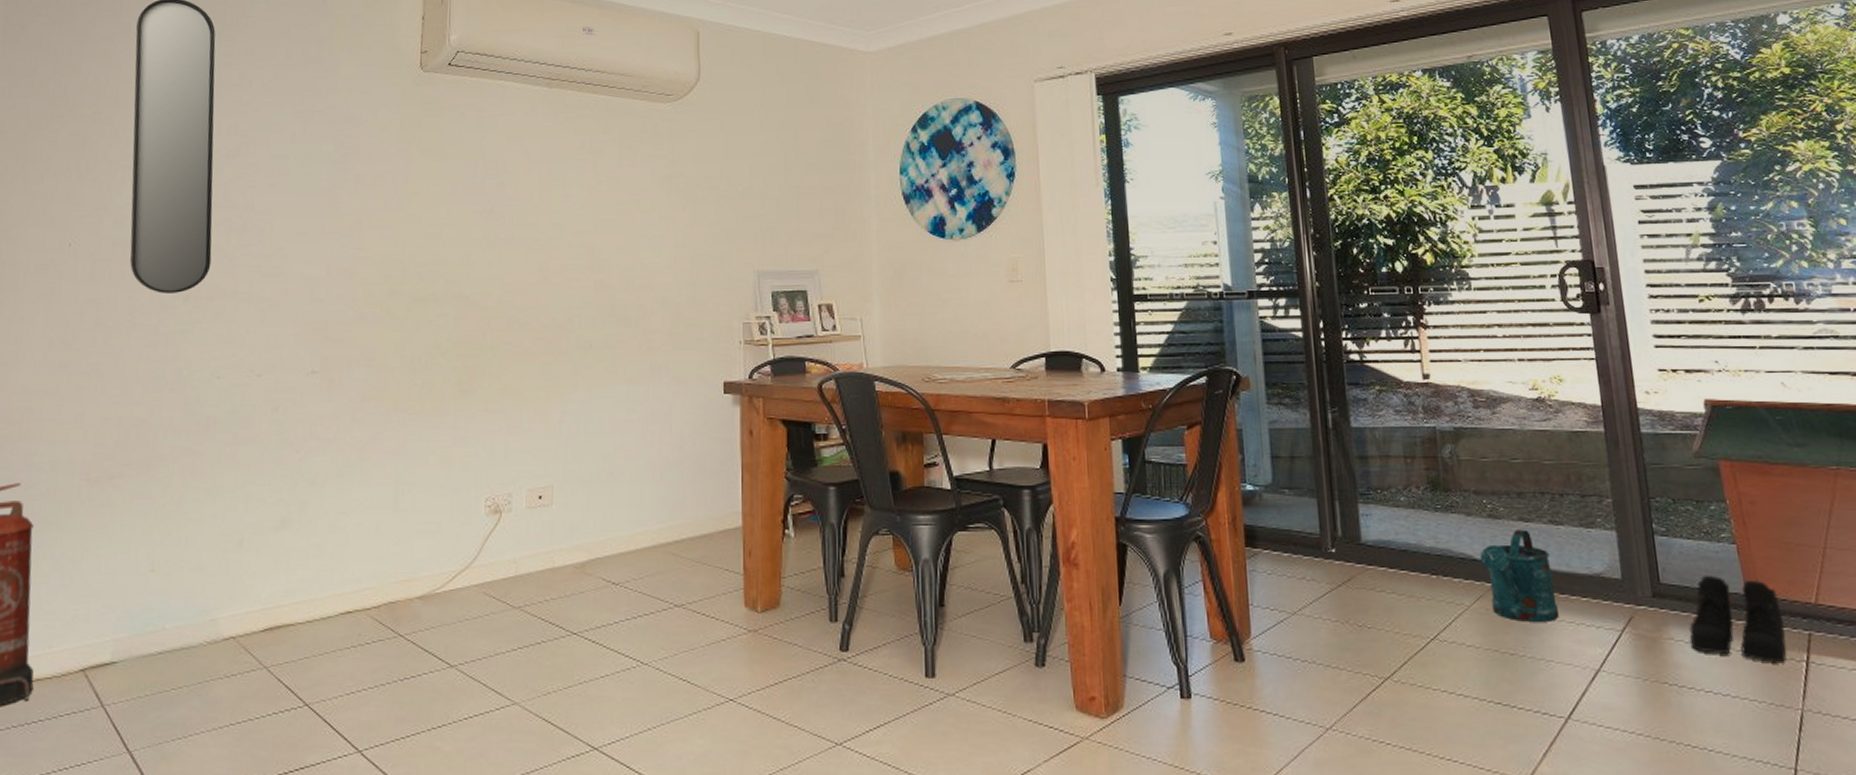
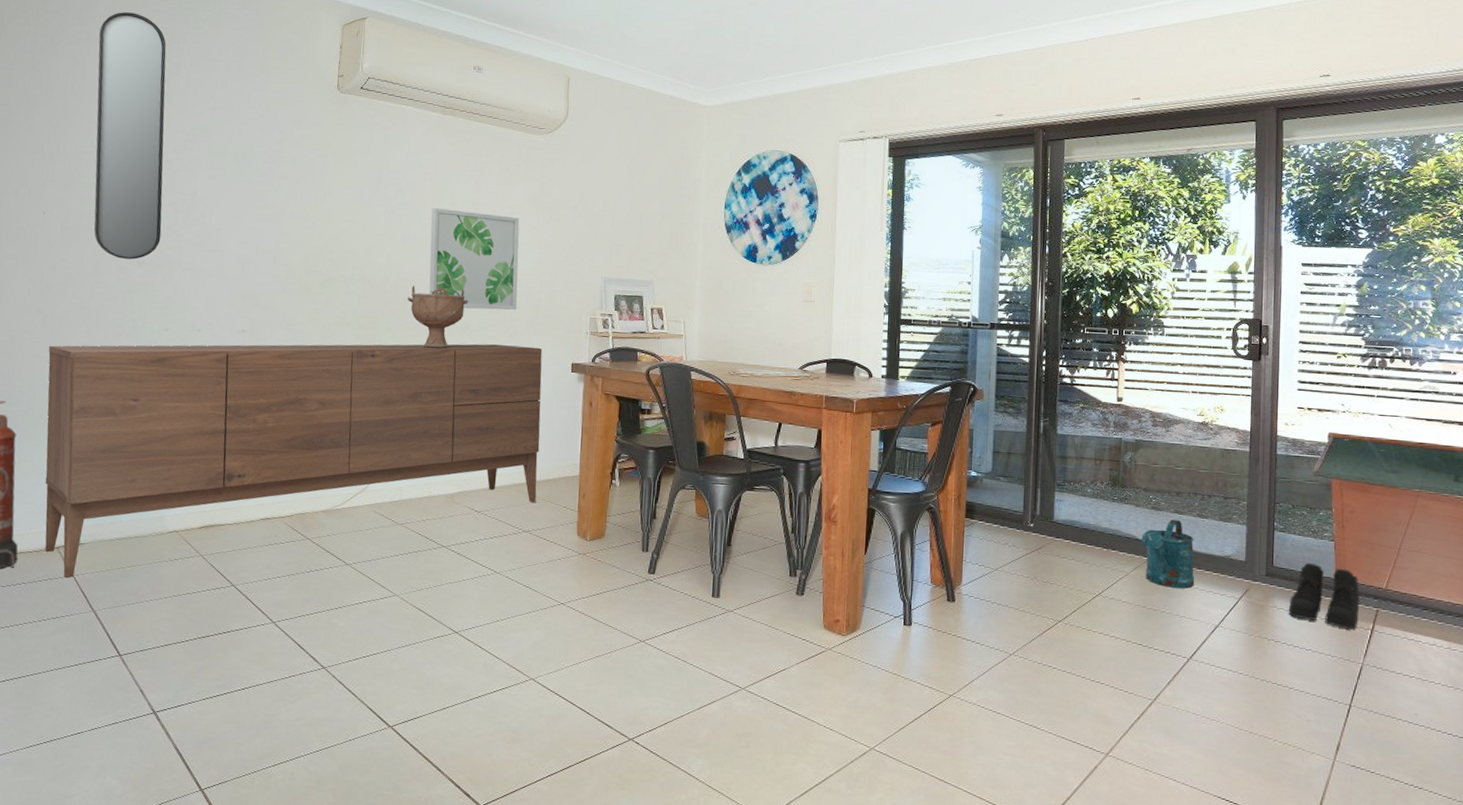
sideboard: none [67,365,690,709] -> present [45,344,543,578]
decorative bowl: none [515,296,590,376] -> present [408,285,468,349]
wall art: none [539,201,651,322] -> present [429,208,520,310]

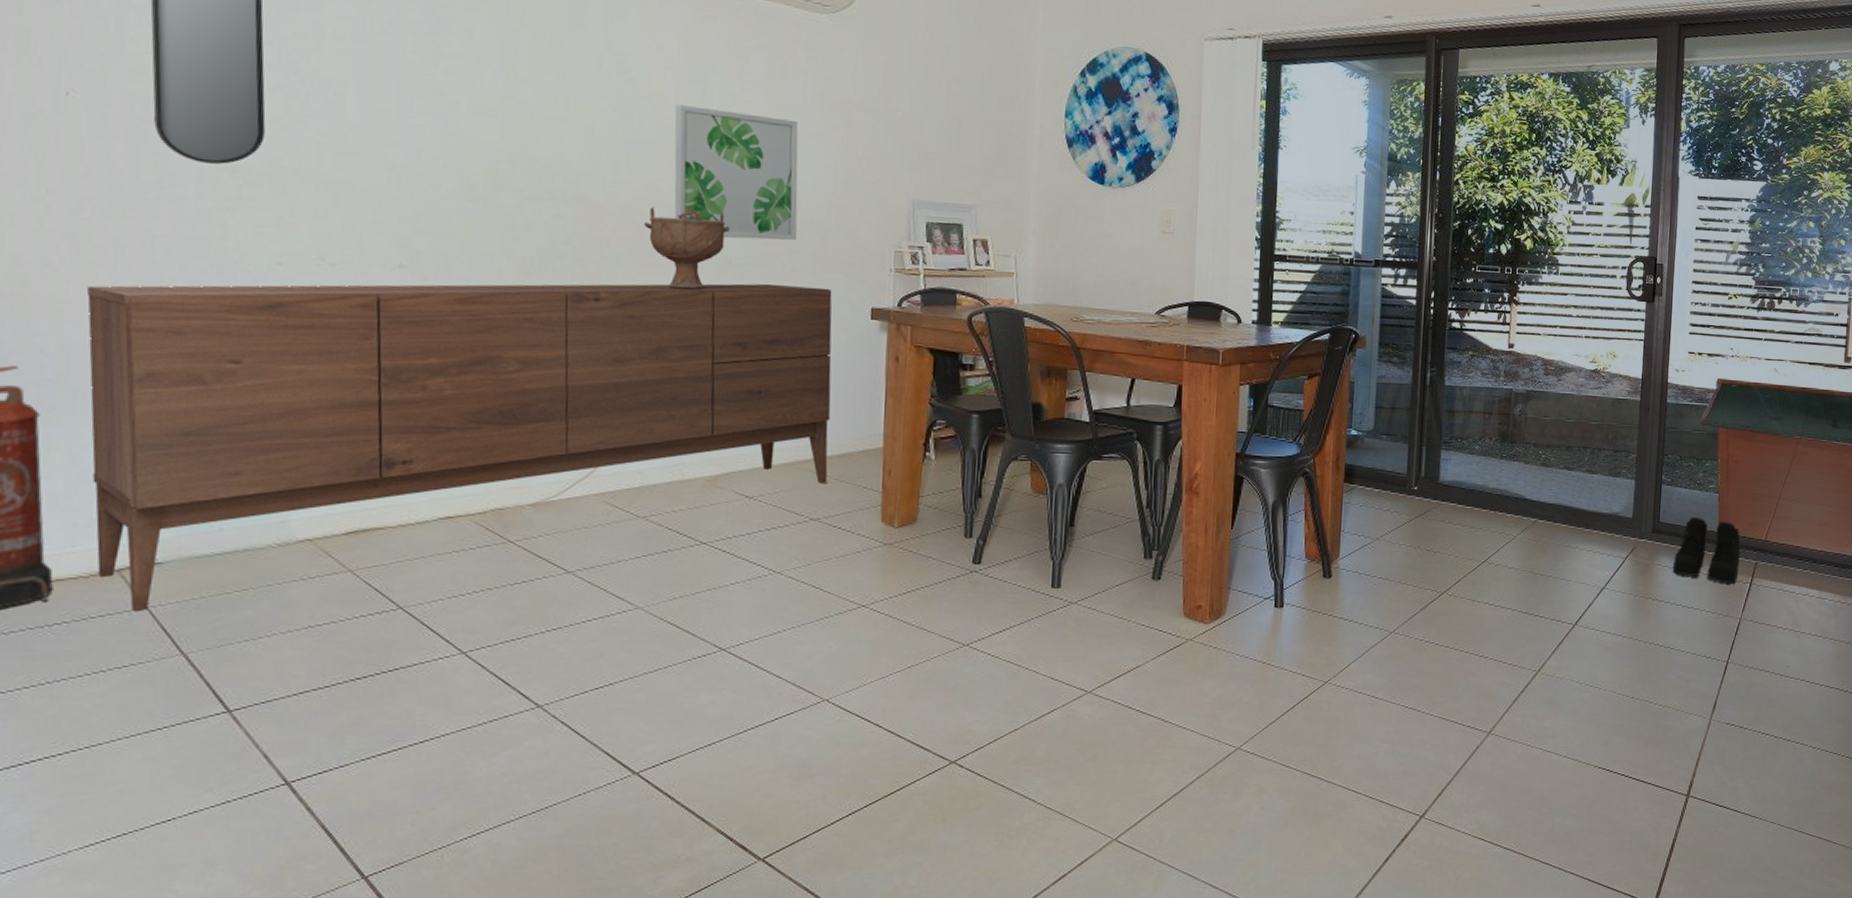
watering can: present [1141,519,1194,588] -> none [1530,476,1583,550]

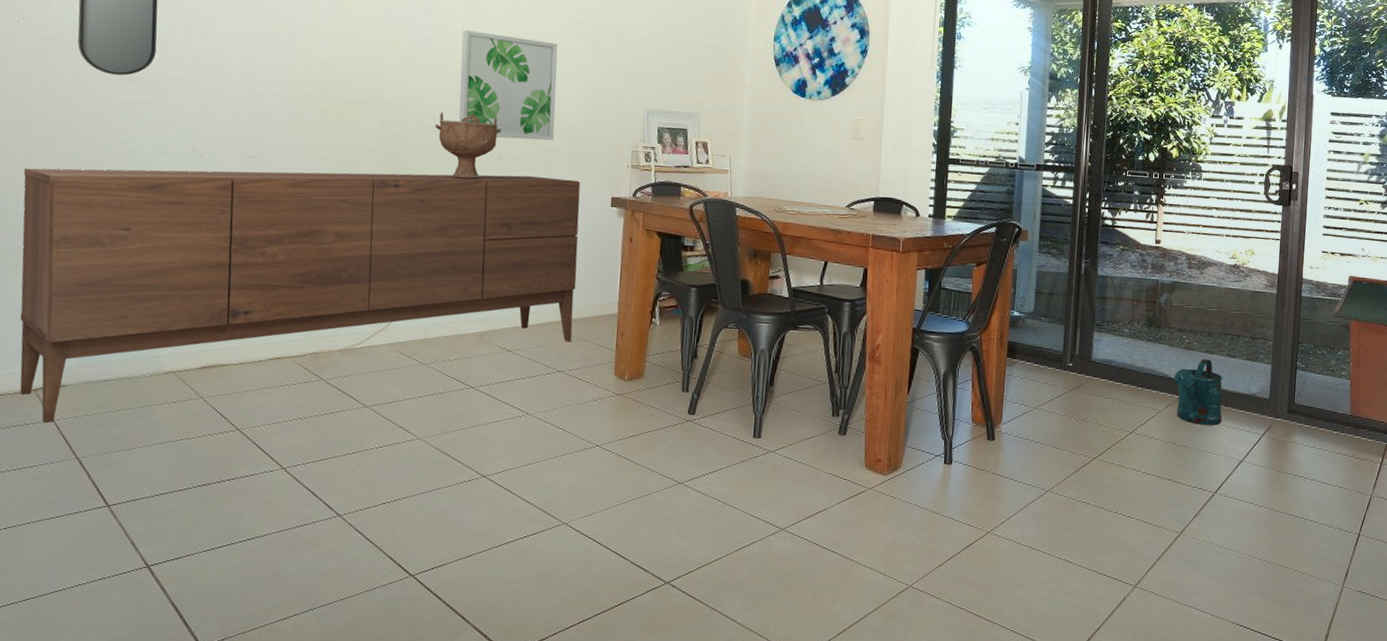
watering can: none [1530,476,1583,550] -> present [1174,359,1223,425]
boots: present [1672,516,1741,583] -> none [1306,400,1372,463]

